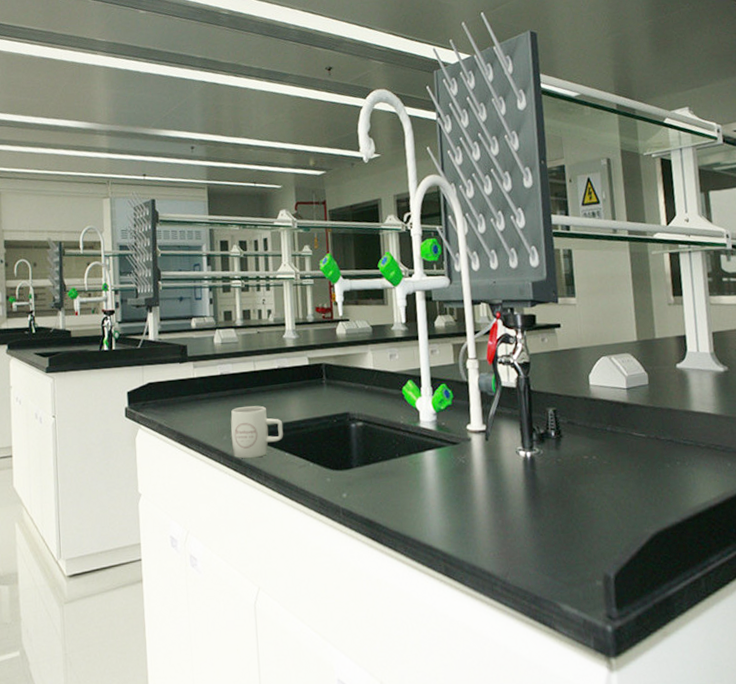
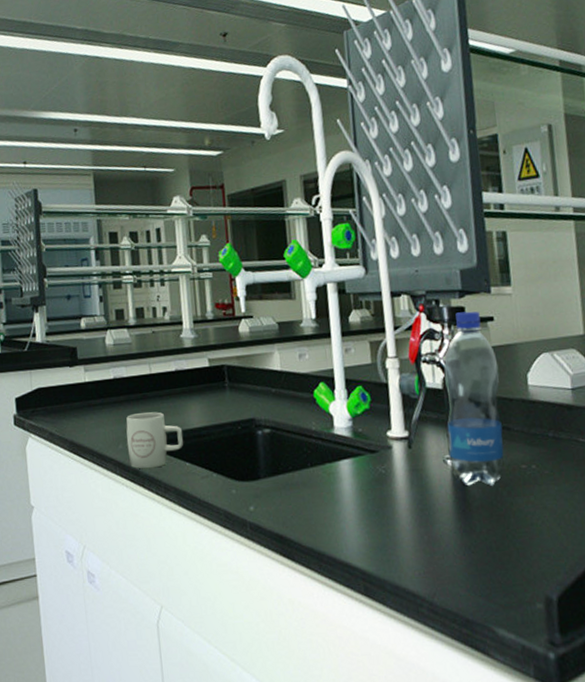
bottle: none [517,318,569,475] -> present [444,311,504,486]

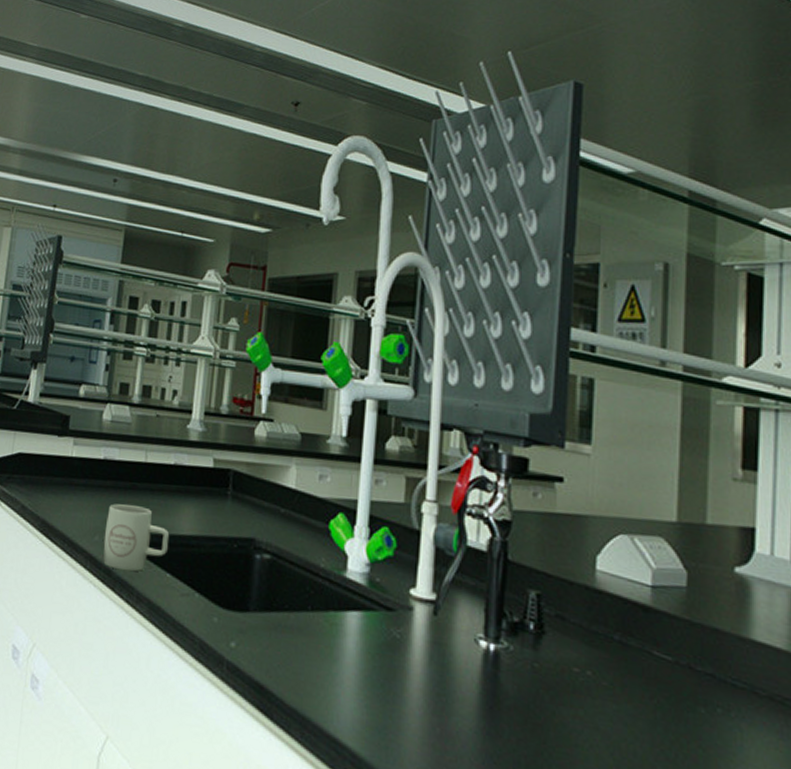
bottle: present [444,311,504,486] -> none [482,463,561,685]

